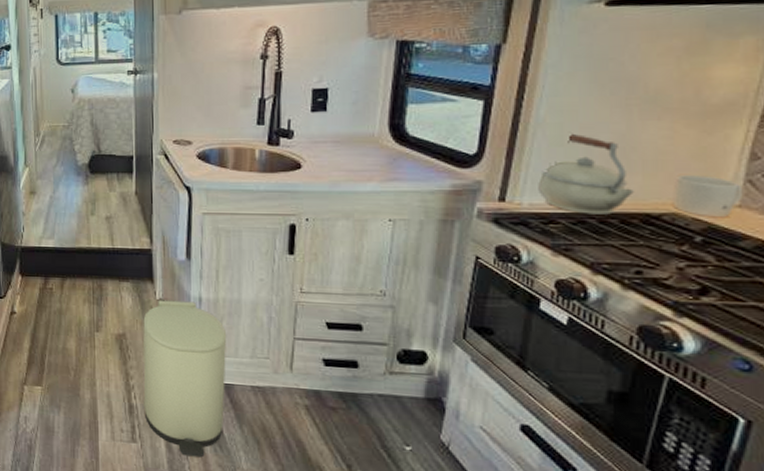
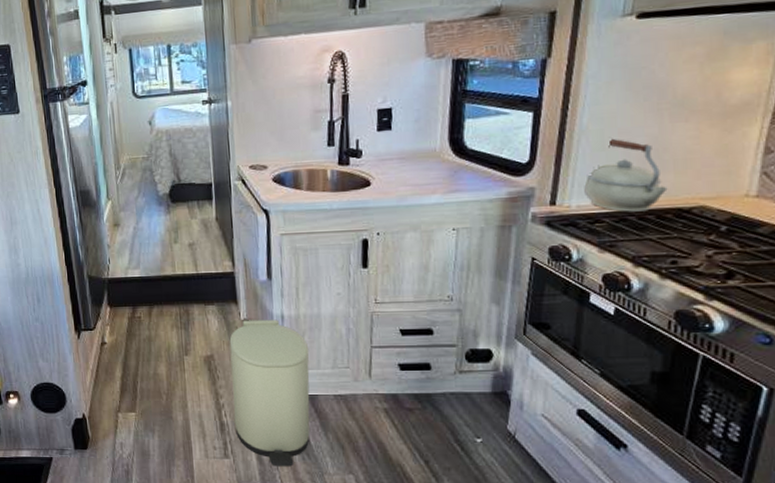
mug: present [673,175,743,218] -> none [700,170,760,209]

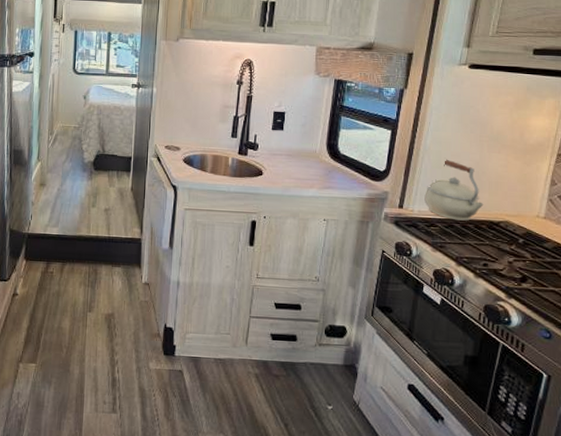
pedal bin: present [229,319,310,467] -> none [125,283,198,424]

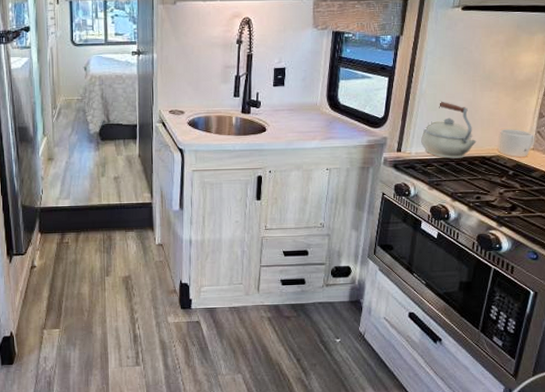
mug: none [506,194,547,226] -> present [498,129,535,158]

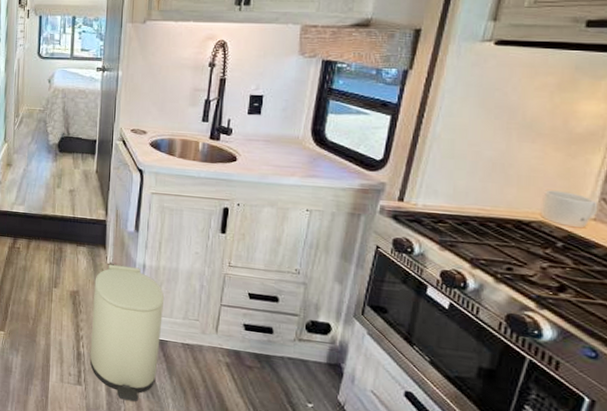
pedal bin: none [145,243,211,371] -> present [89,264,165,402]
kettle: present [421,101,477,159] -> none [431,148,510,219]

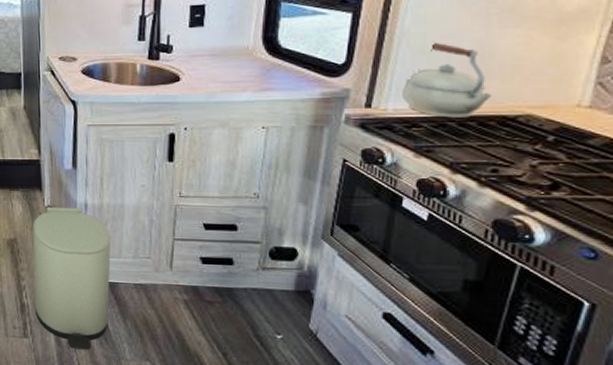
kettle: none [431,148,510,219] -> present [402,42,492,118]
mug: present [540,190,598,229] -> none [528,79,594,118]

